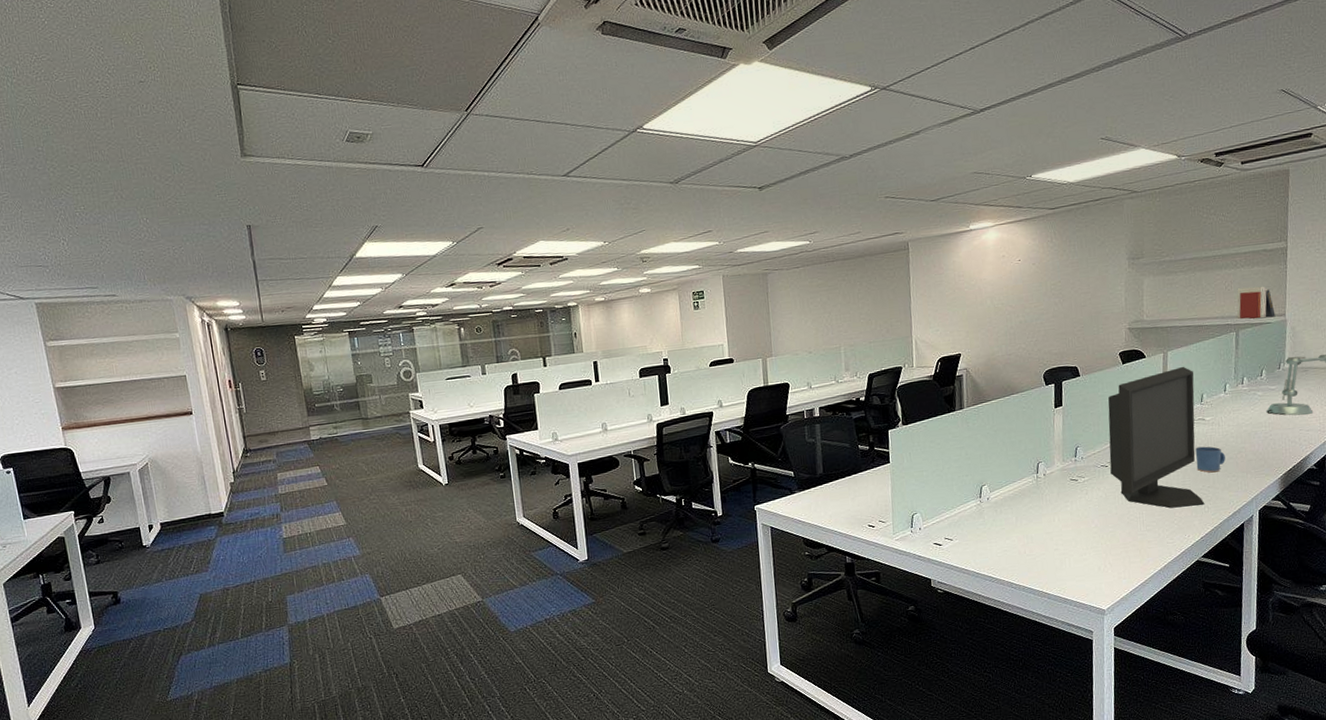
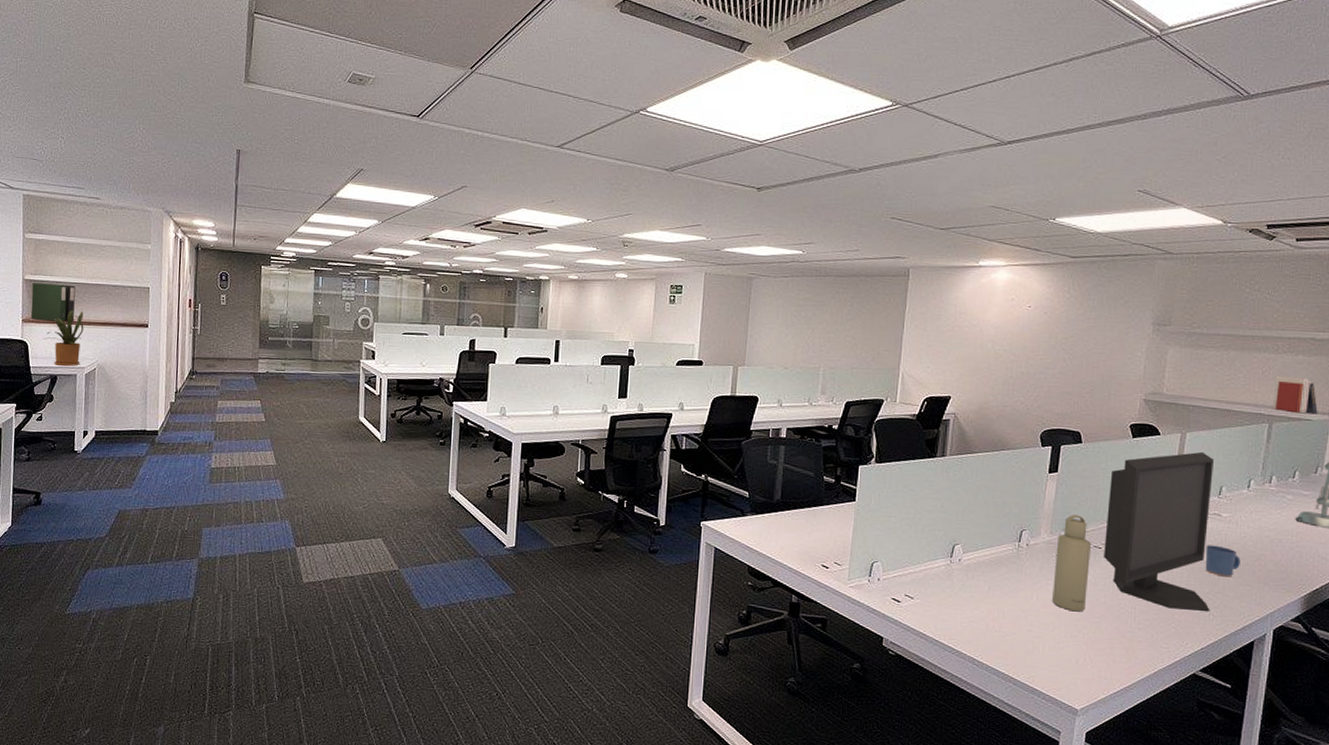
binder: none [64,385,116,426] -> present [31,283,76,322]
house plant: none [87,409,130,467] -> present [43,310,84,367]
bottle: none [1069,441,1101,526] -> present [1052,515,1092,612]

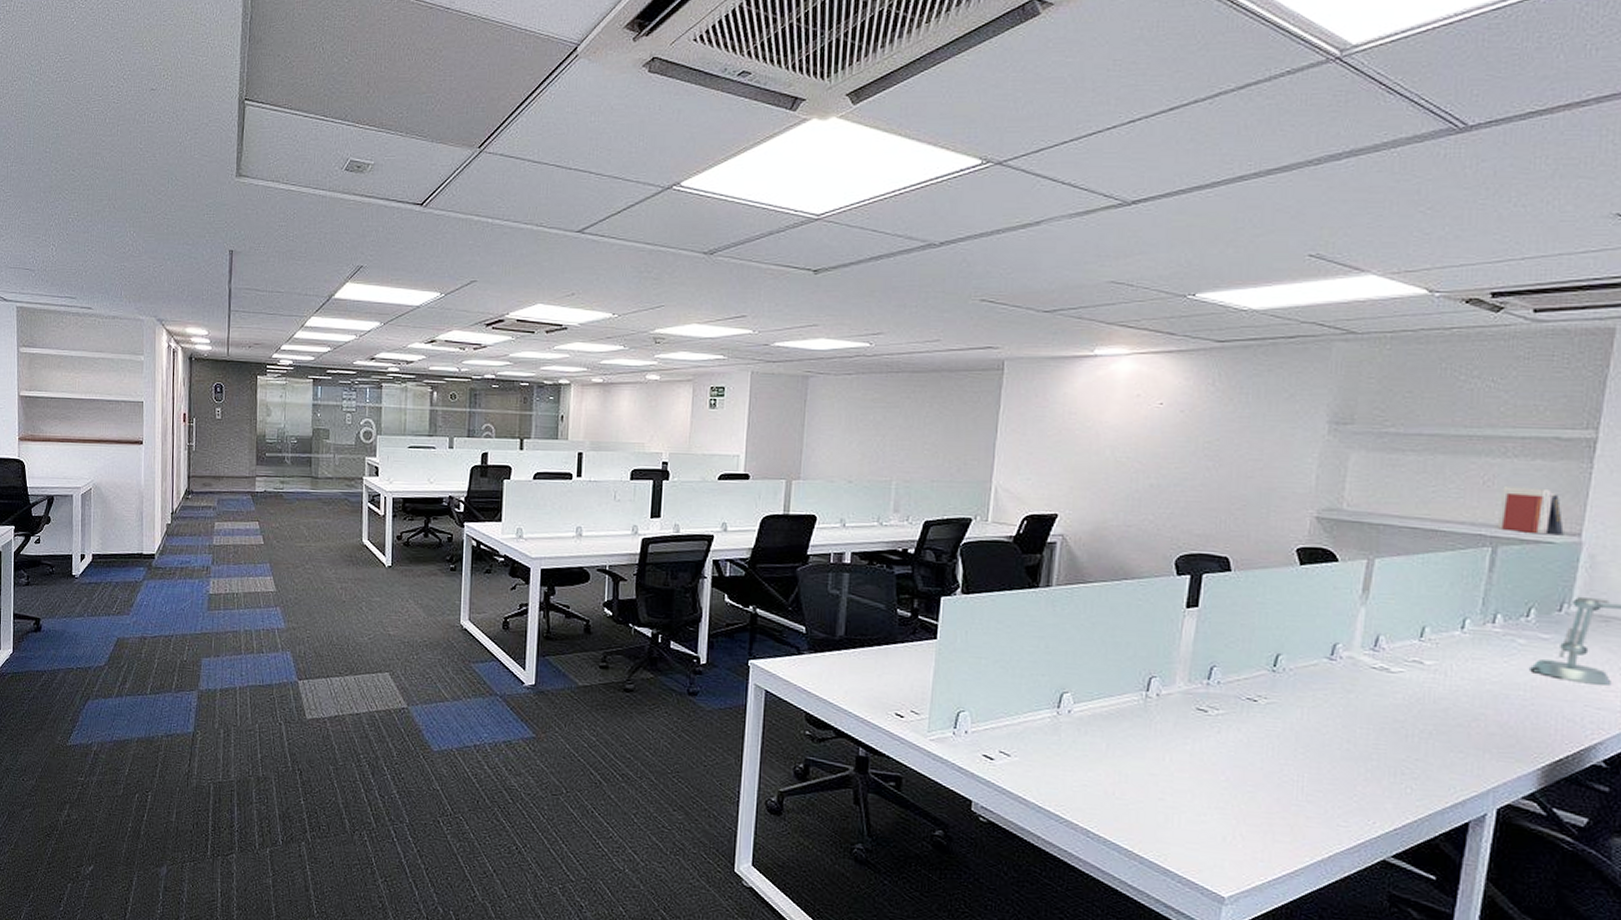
binder: present [31,283,76,322] -> none [27,399,70,440]
house plant: present [43,310,84,367] -> none [39,427,79,487]
bottle: present [1052,515,1092,612] -> none [1191,659,1244,779]
monitor: present [1104,451,1214,611] -> none [1260,582,1413,783]
mug: present [1205,545,1240,577] -> none [1400,699,1450,741]

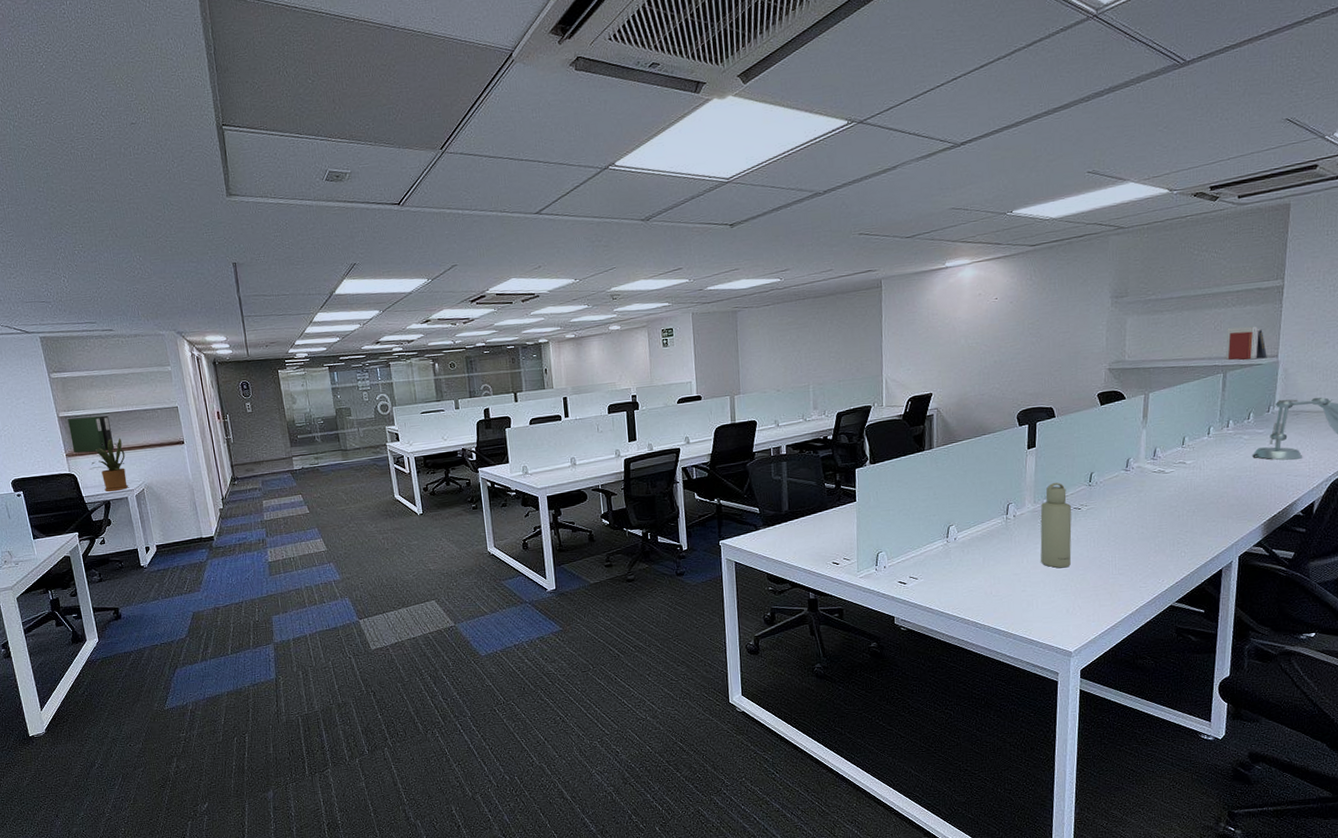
binder: none [27,399,70,440] -> present [68,415,115,453]
house plant: none [39,427,79,487] -> present [88,437,128,492]
bottle: none [1191,659,1244,779] -> present [1040,483,1072,568]

